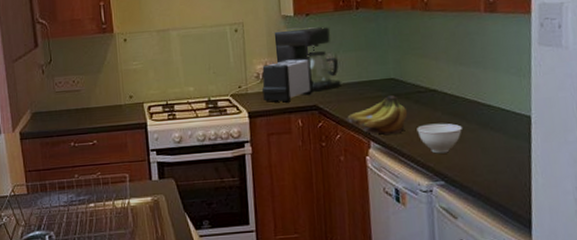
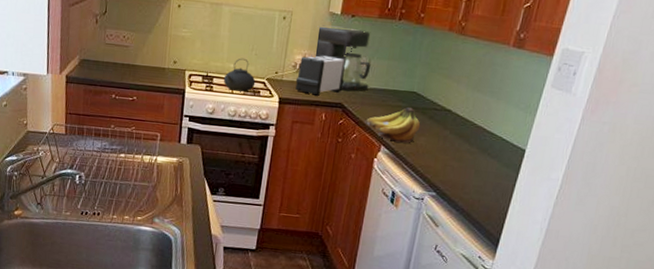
teakettle: none [185,79,220,114] -> present [223,58,256,92]
bowl: present [417,123,462,154] -> none [424,139,464,169]

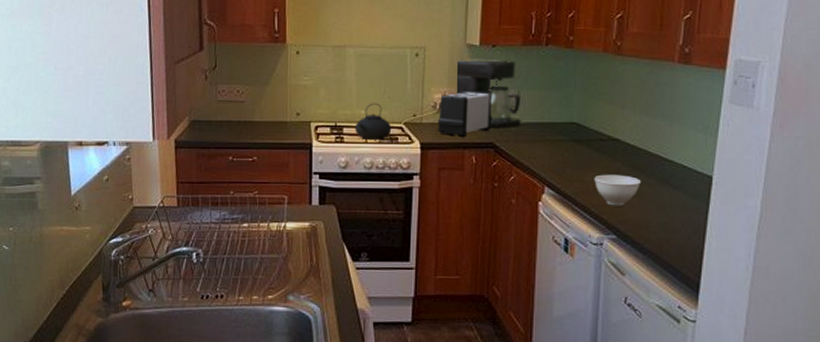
fruit: present [365,107,421,144] -> none [522,141,587,182]
bowl: none [424,139,464,169] -> present [594,174,641,206]

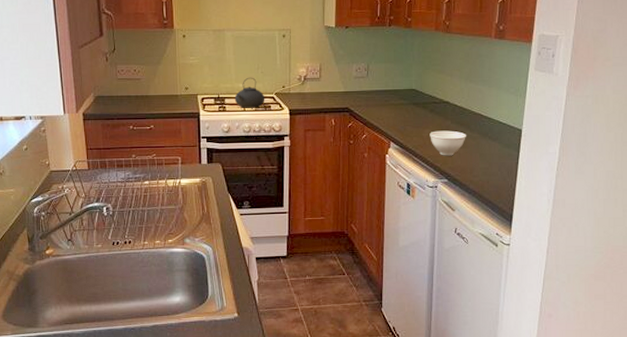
toaster: present [437,91,493,137] -> none [302,65,347,103]
coffee maker: present [451,58,521,129] -> none [313,38,371,96]

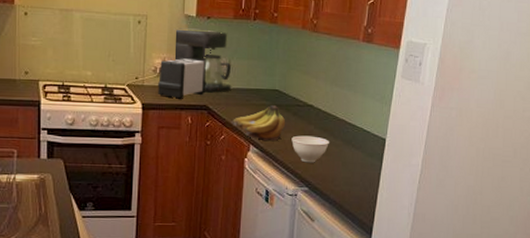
teakettle: present [234,77,265,108] -> none [81,65,116,100]
toaster: none [302,65,347,103] -> present [157,57,207,99]
coffee maker: none [313,38,371,96] -> present [170,28,231,93]
fruit: none [372,104,424,138] -> present [231,105,286,142]

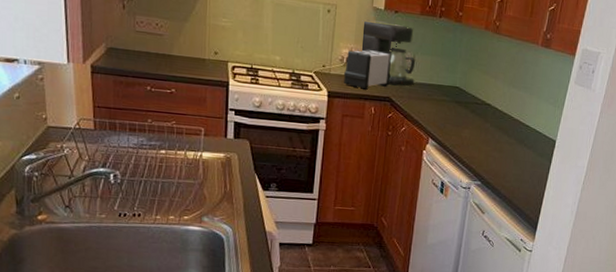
fruit: present [231,105,286,142] -> none [413,101,464,137]
bowl: present [291,135,329,163] -> none [468,132,503,159]

